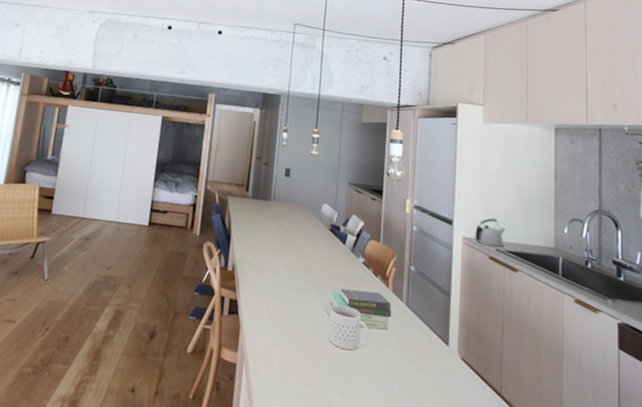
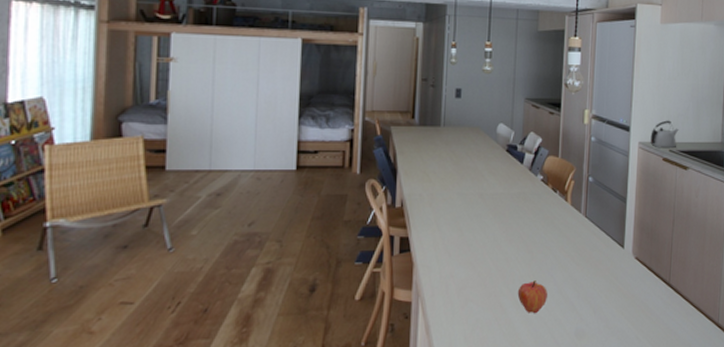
books: present [324,288,392,330] -> none [503,207,571,244]
mug: present [329,304,369,351] -> none [508,225,548,269]
fruit: none [337,364,369,400] -> present [517,280,548,314]

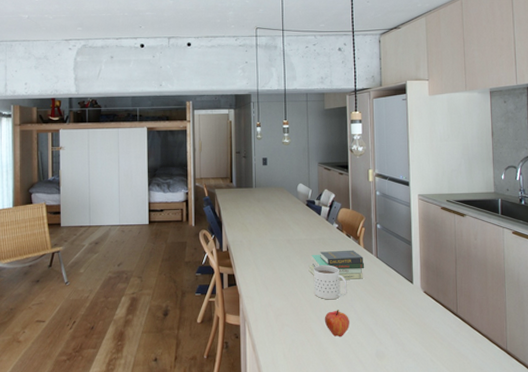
books: none [503,207,571,244] -> present [308,250,365,280]
mug: none [508,225,548,269] -> present [313,265,347,300]
kettle: present [650,120,679,149] -> none [428,175,454,199]

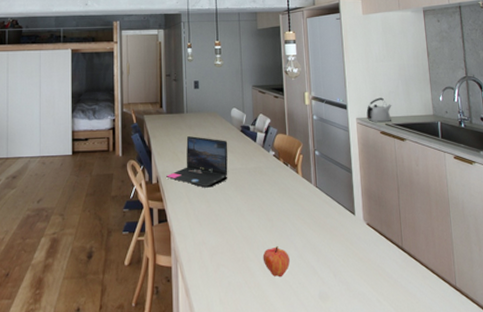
laptop: none [236,209,294,256] -> present [166,136,228,188]
books: present [308,250,365,280] -> none [244,179,304,213]
mug: present [313,265,347,300] -> none [249,196,286,236]
kettle: none [428,175,454,199] -> present [366,97,392,123]

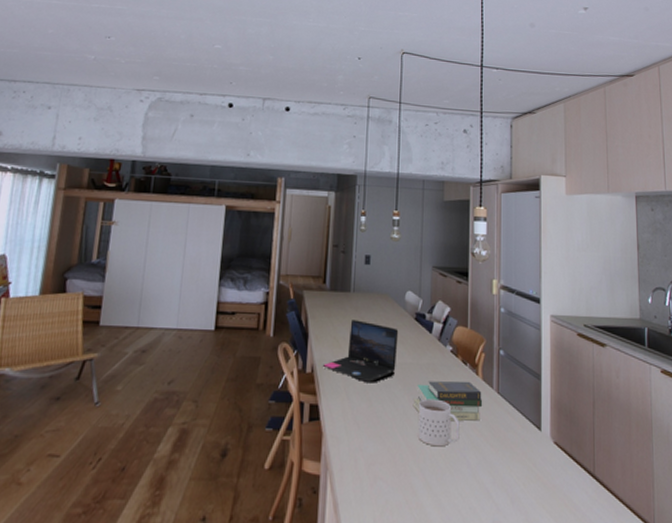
books: none [244,179,304,213] -> present [412,381,483,421]
mug: none [249,196,286,236] -> present [418,398,460,447]
fruit: present [262,246,291,278] -> none [428,461,462,499]
kettle: present [366,97,392,123] -> none [563,293,593,324]

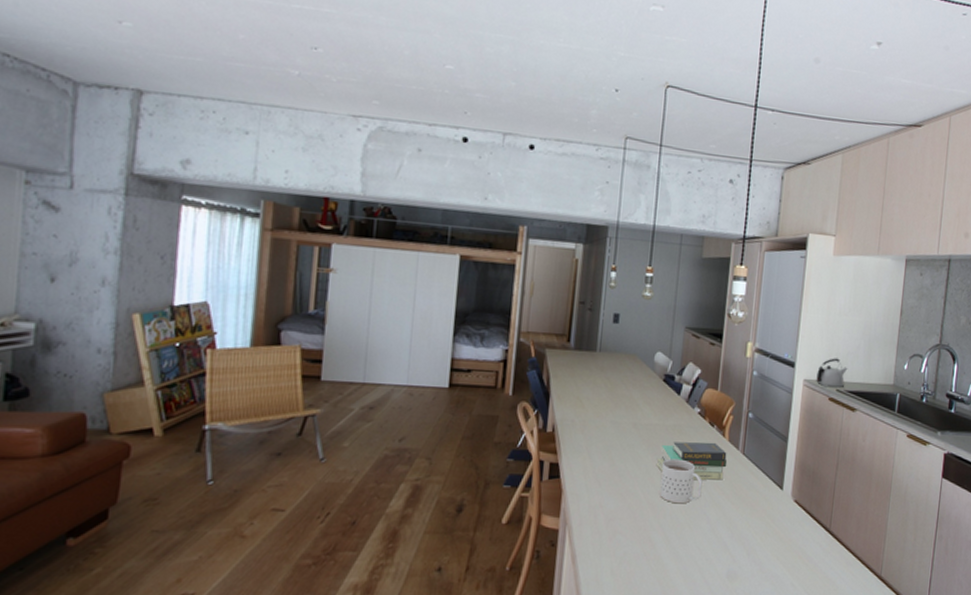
laptop: present [323,320,399,383] -> none [565,380,646,443]
kettle: none [563,293,593,324] -> present [816,358,848,389]

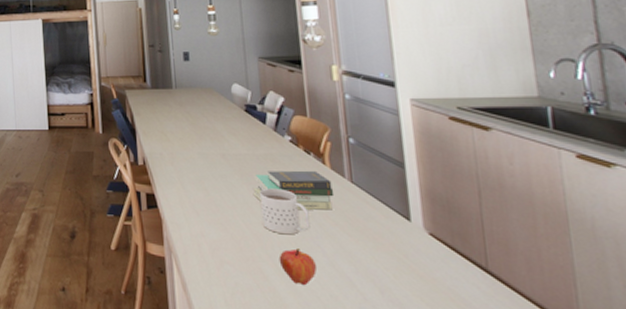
fruit: none [668,517,700,552] -> present [278,248,318,286]
kettle: present [816,358,848,389] -> none [426,72,468,106]

